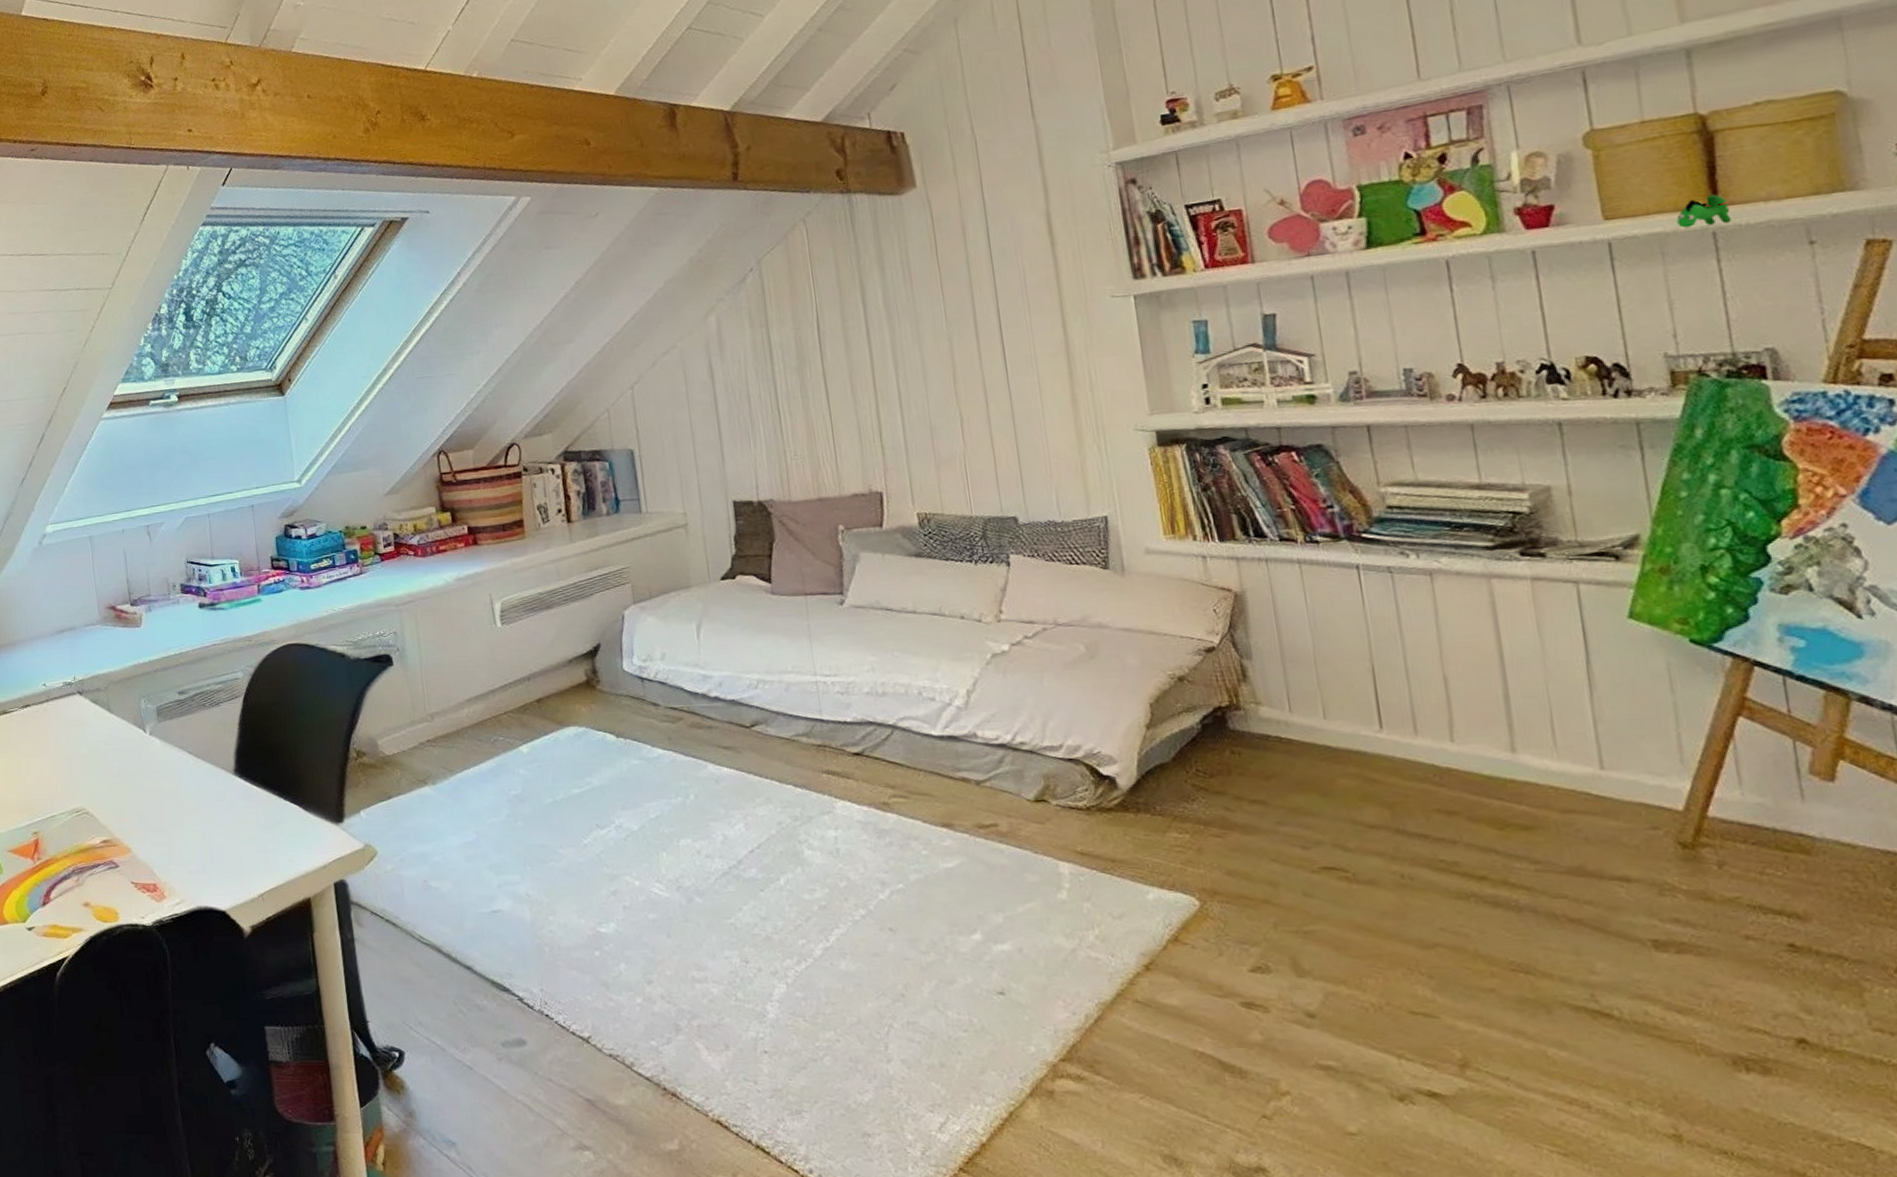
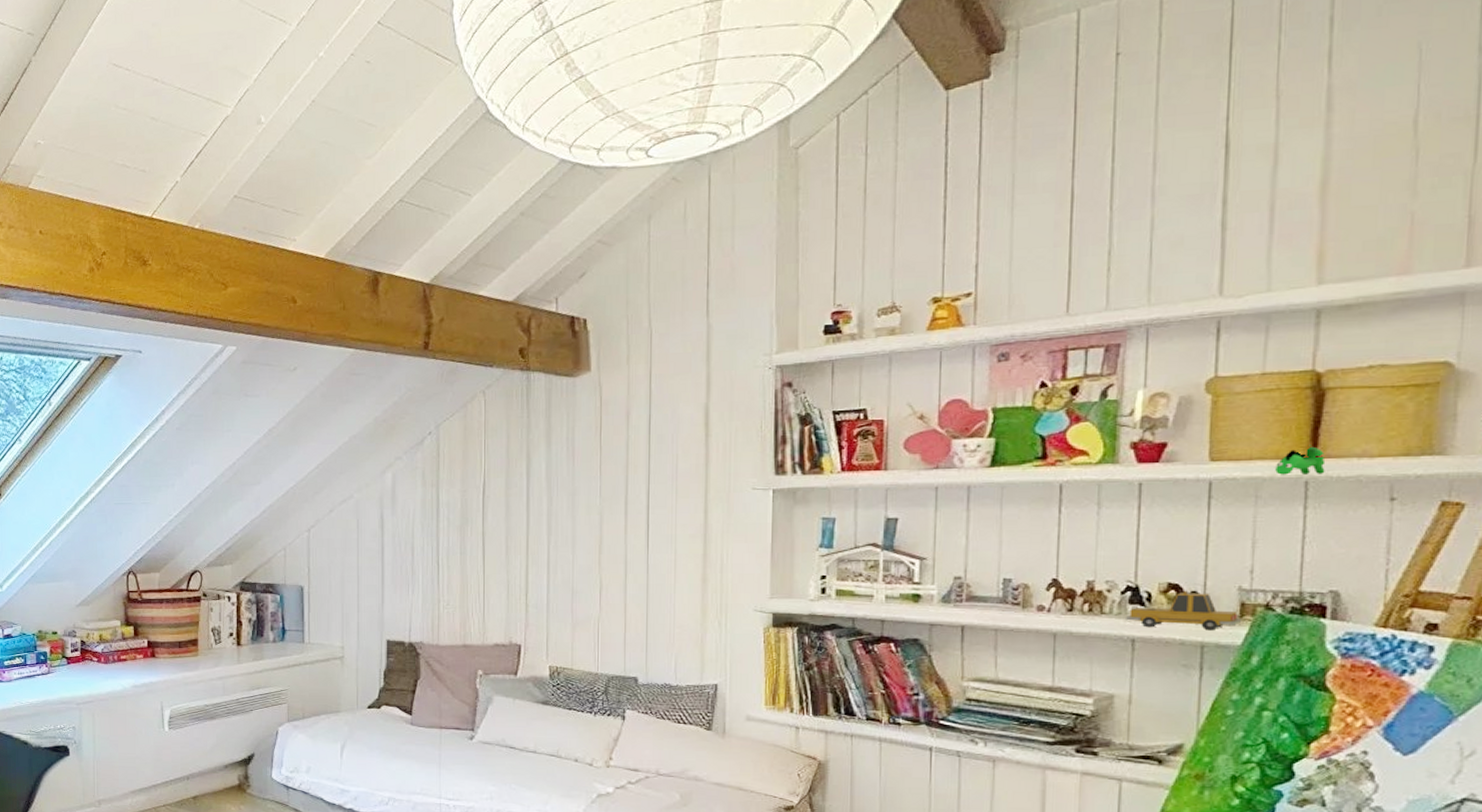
toy car: none [1547,362,1675,408] -> present [1126,590,1241,631]

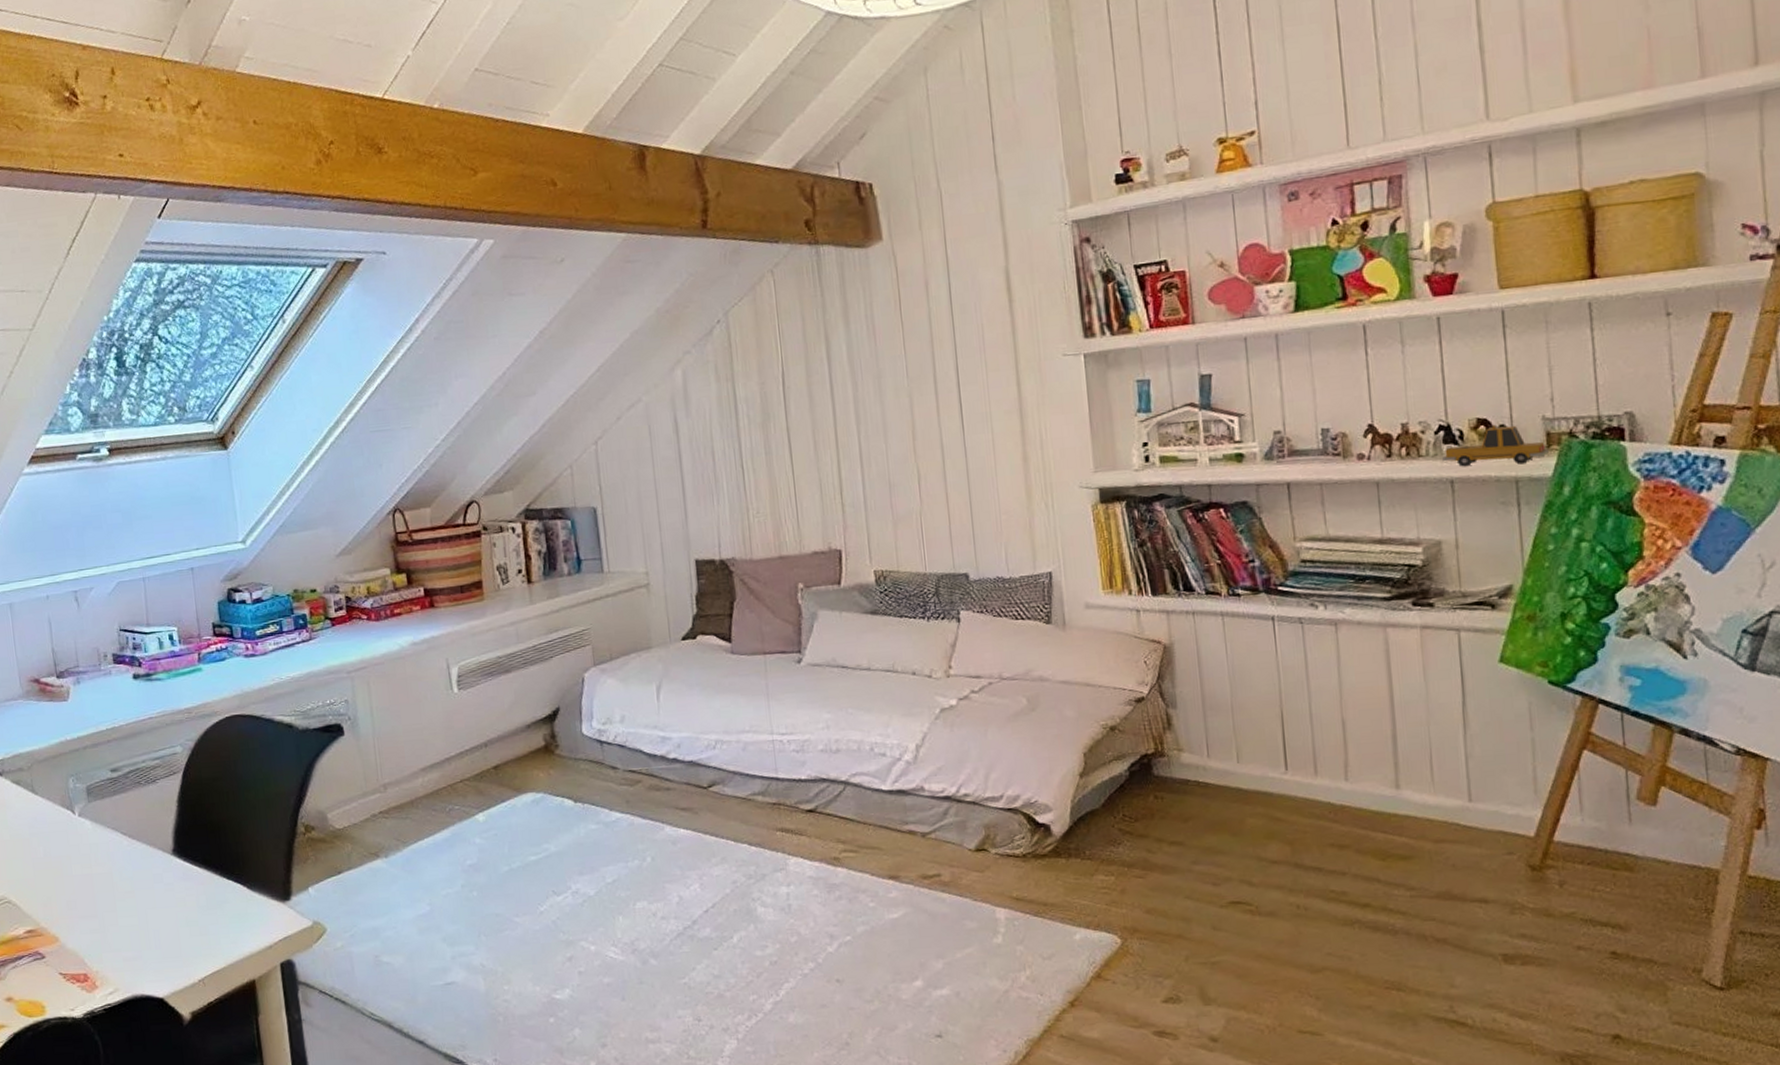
toy dinosaur: present [1275,445,1326,475] -> none [1560,265,1605,298]

